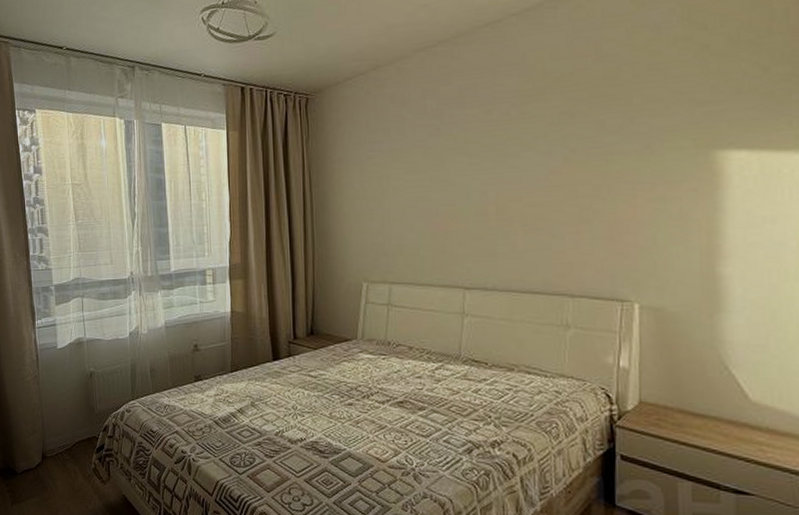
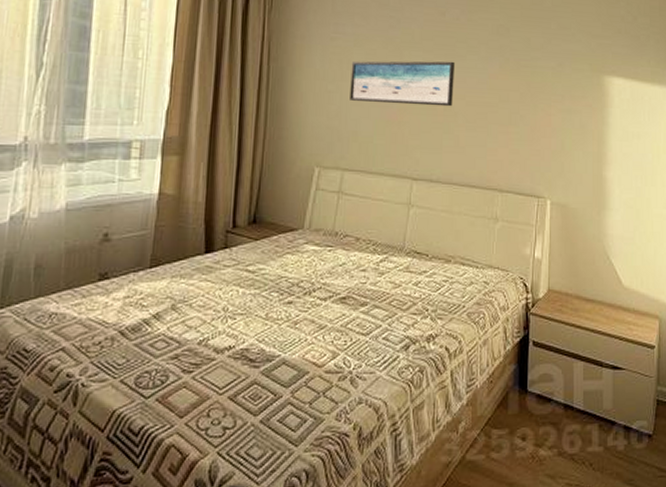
wall art: none [391,161,508,216] -> present [350,61,456,107]

